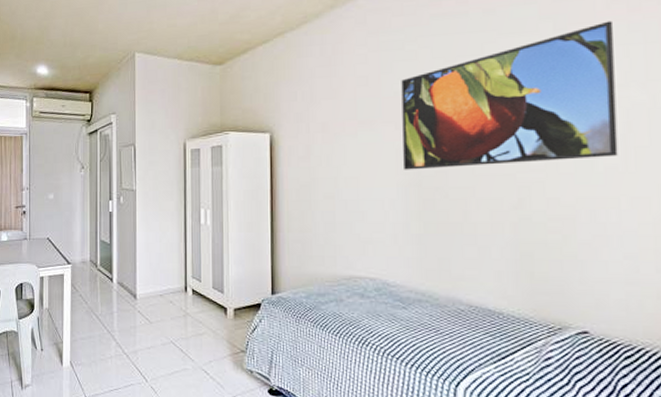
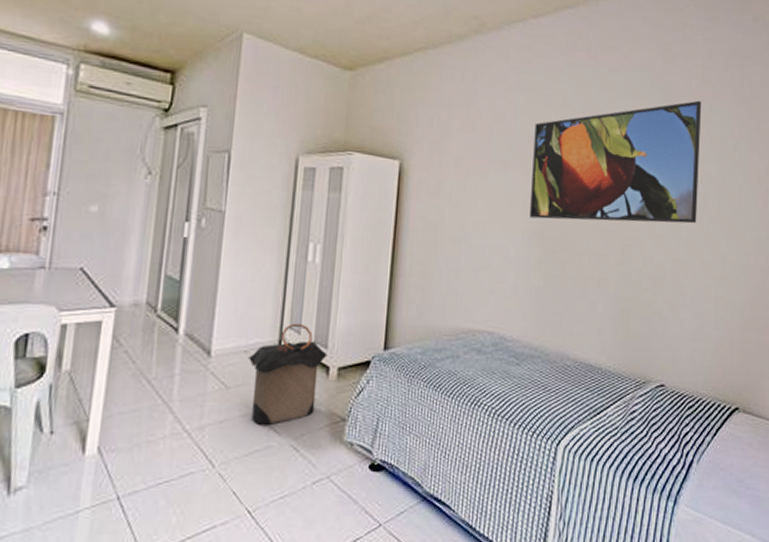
laundry hamper: none [163,273,224,352] -> present [247,323,328,425]

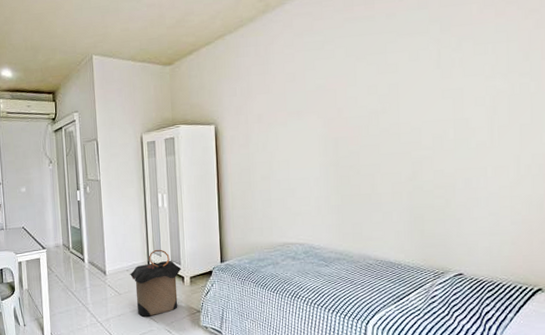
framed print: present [530,100,702,224] -> none [322,23,486,152]

